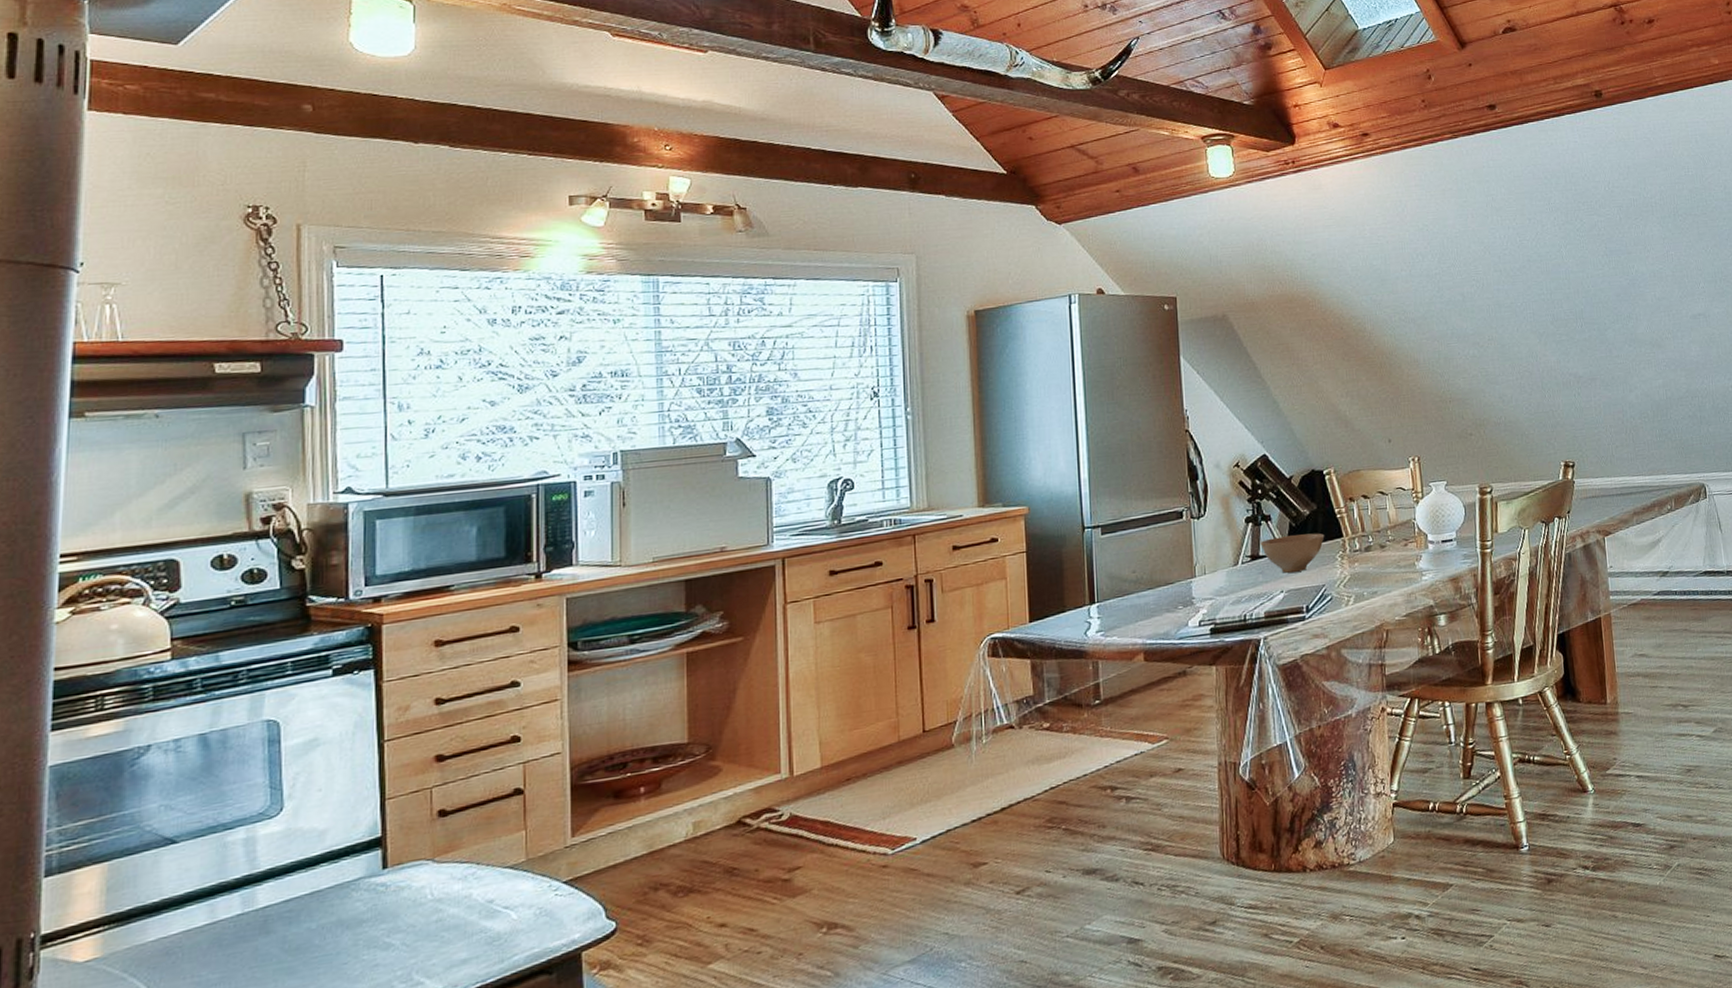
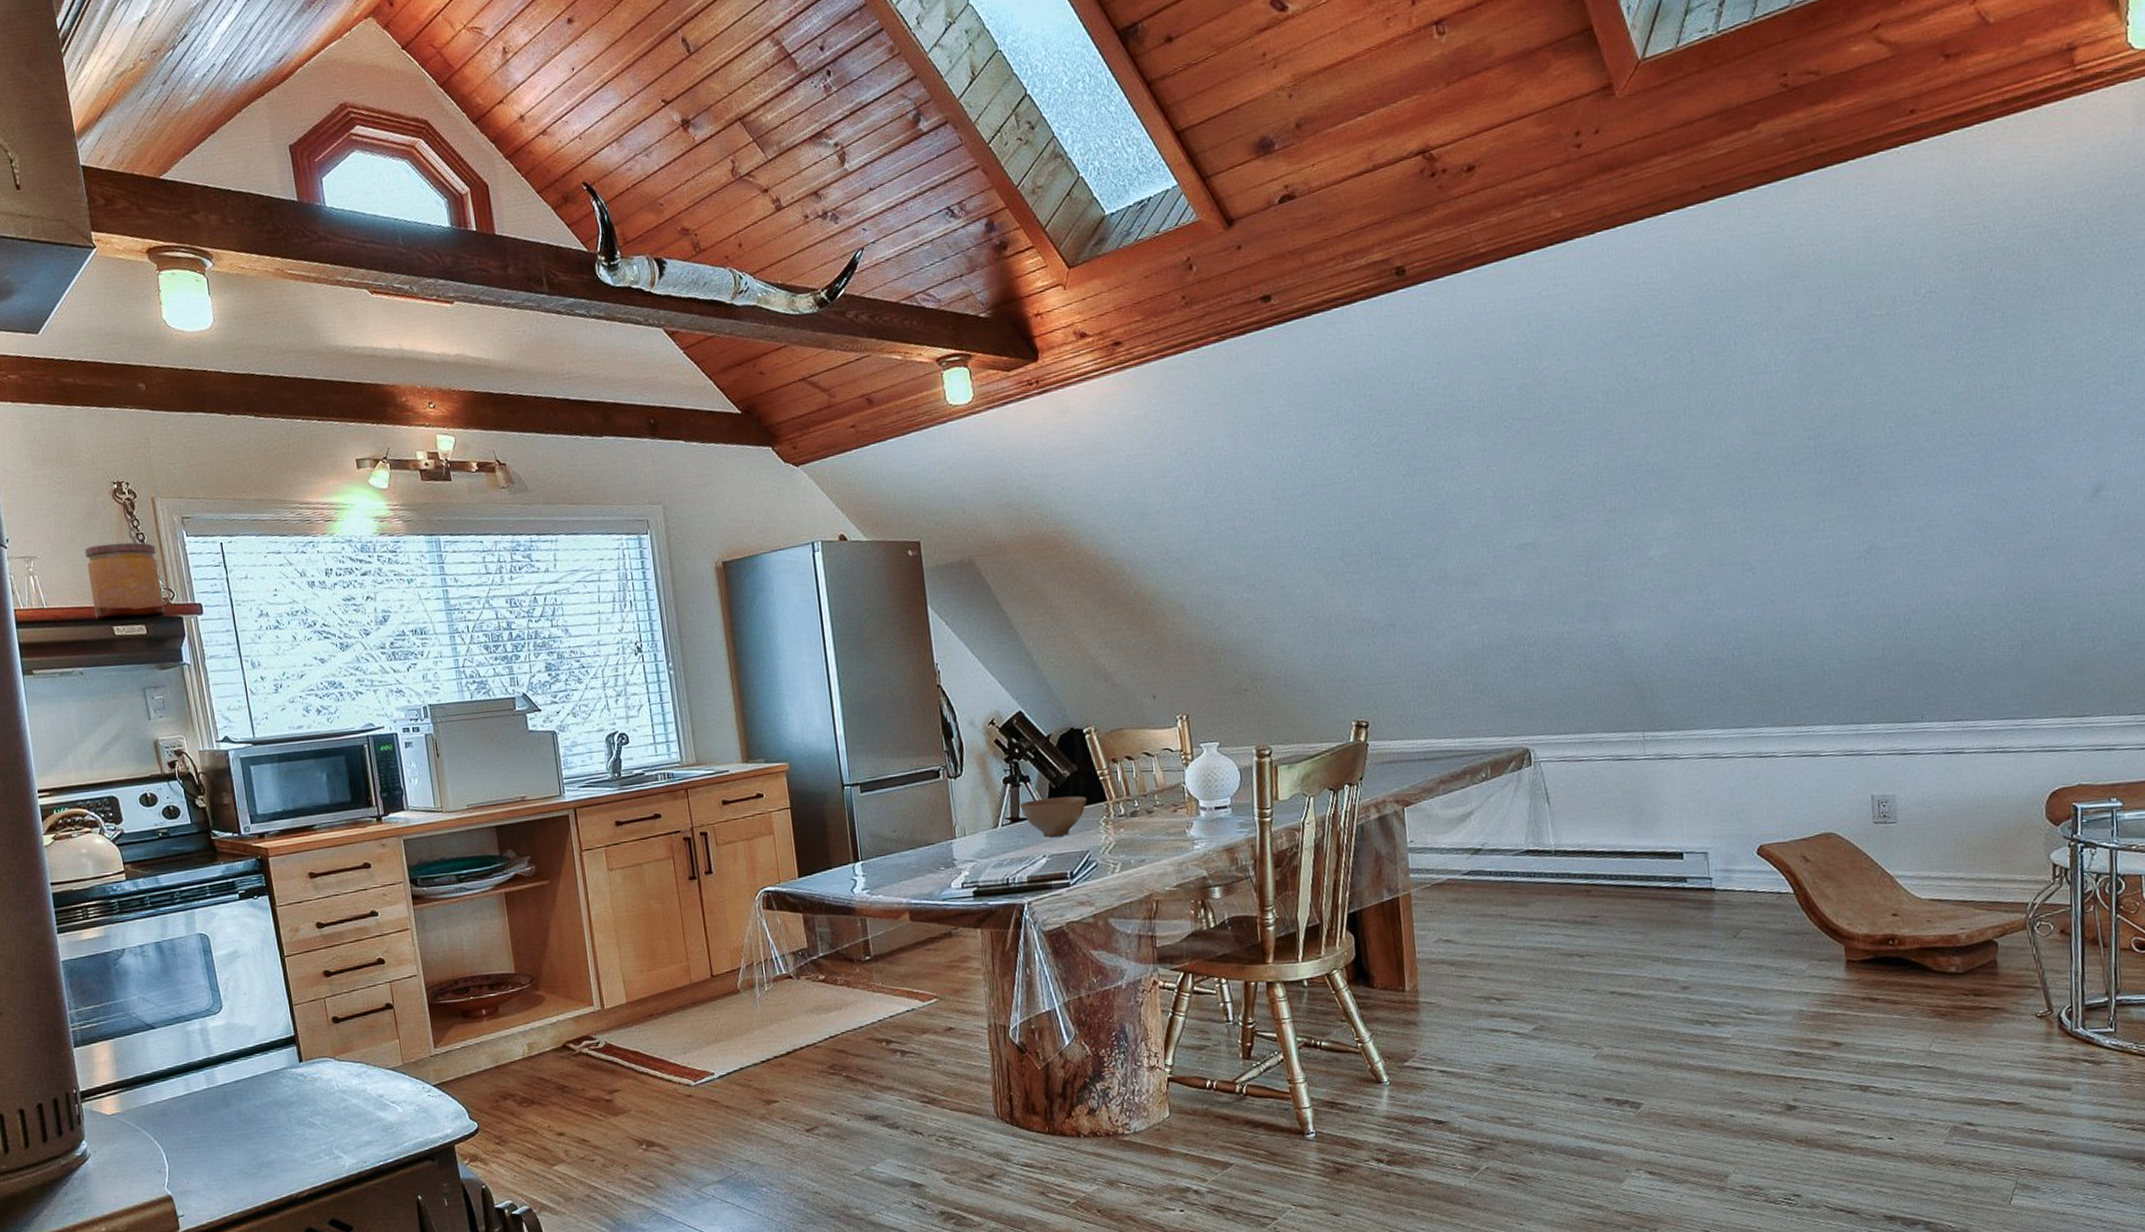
jar: none [190,271,292,358] -> present [84,542,165,622]

